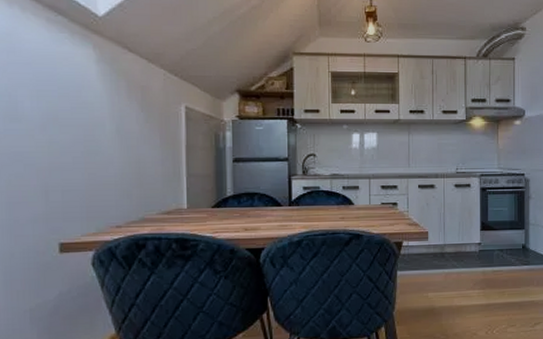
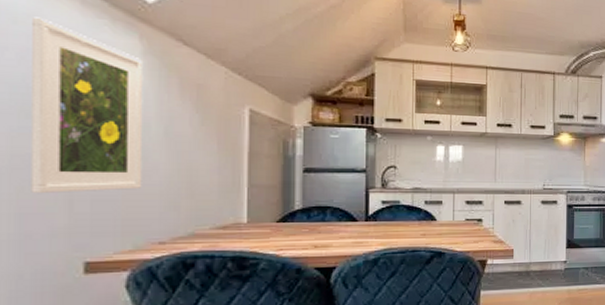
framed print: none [10,35,101,185] -> present [31,16,144,193]

